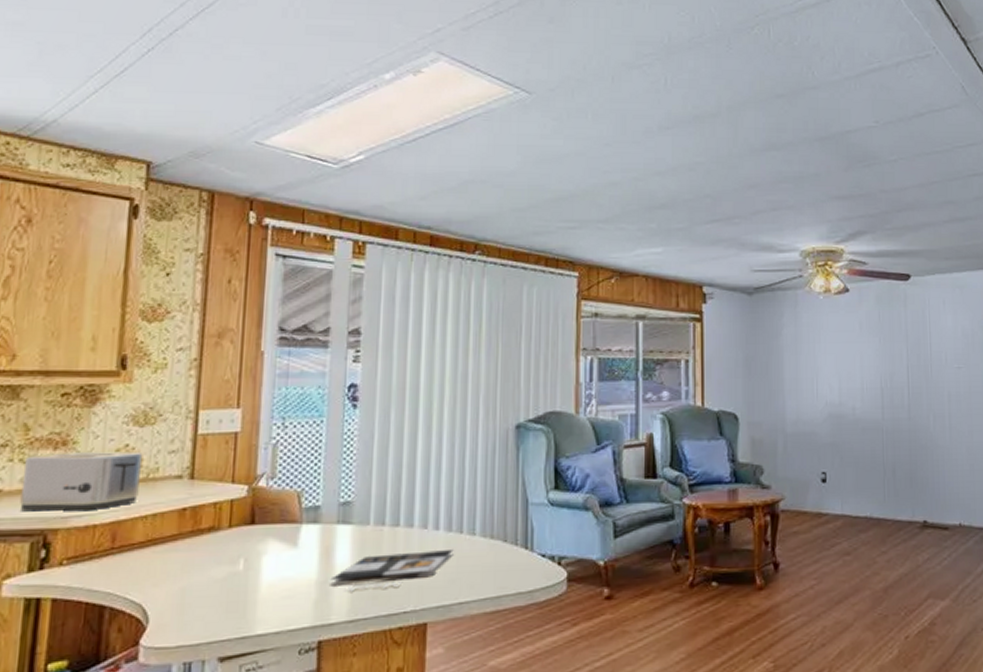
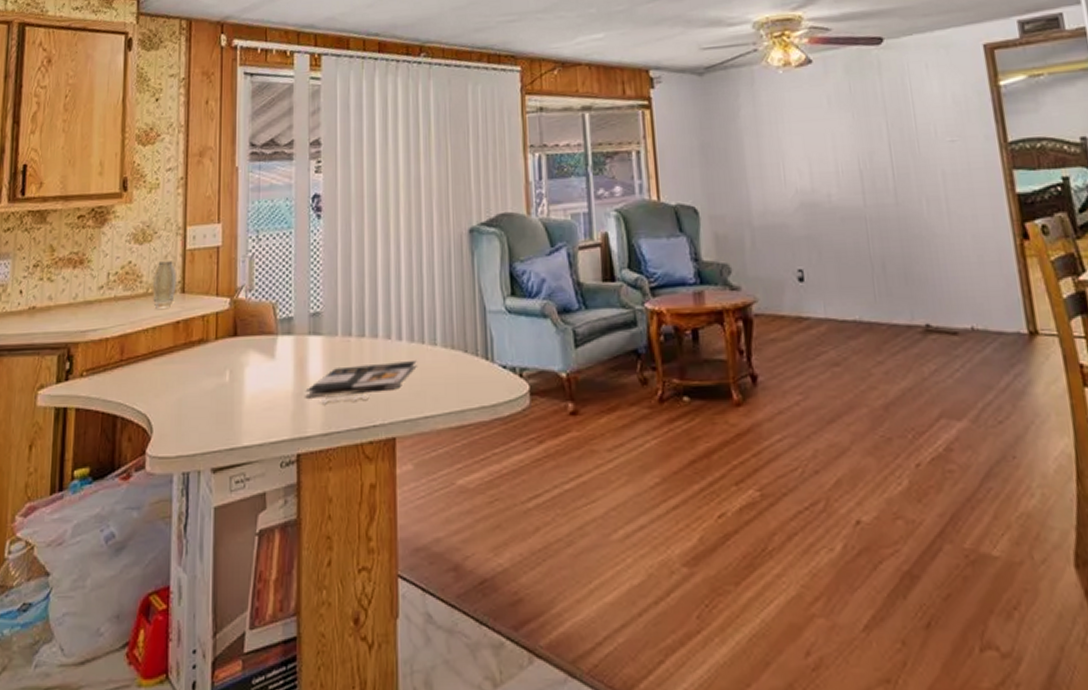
toaster: present [20,451,143,512] -> none [49,267,143,327]
vase: none [153,445,185,495] -> present [152,261,177,309]

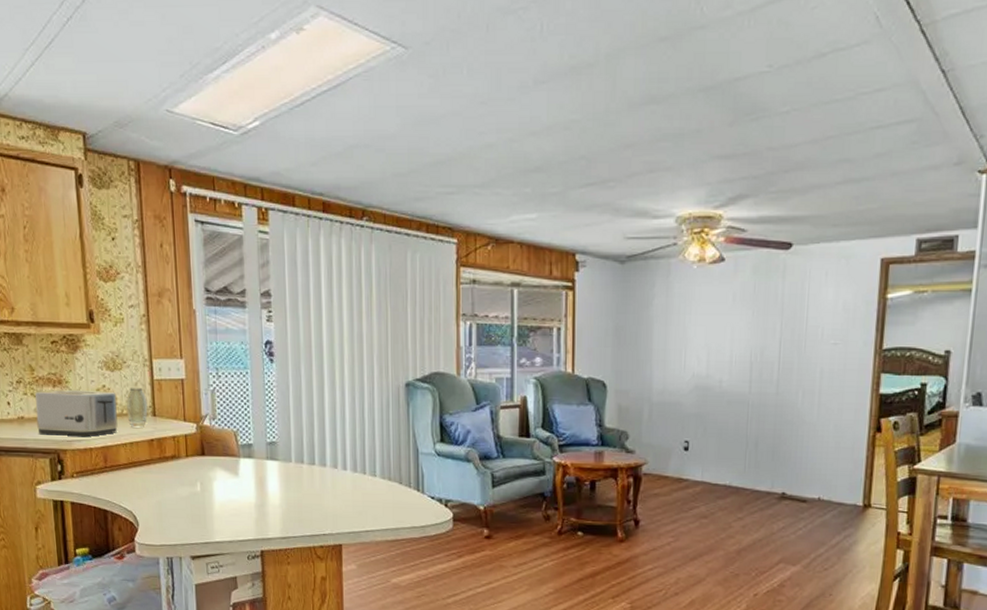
toaster: none [49,267,143,327] -> present [35,389,118,437]
magazine: present [305,359,417,405] -> none [265,486,359,515]

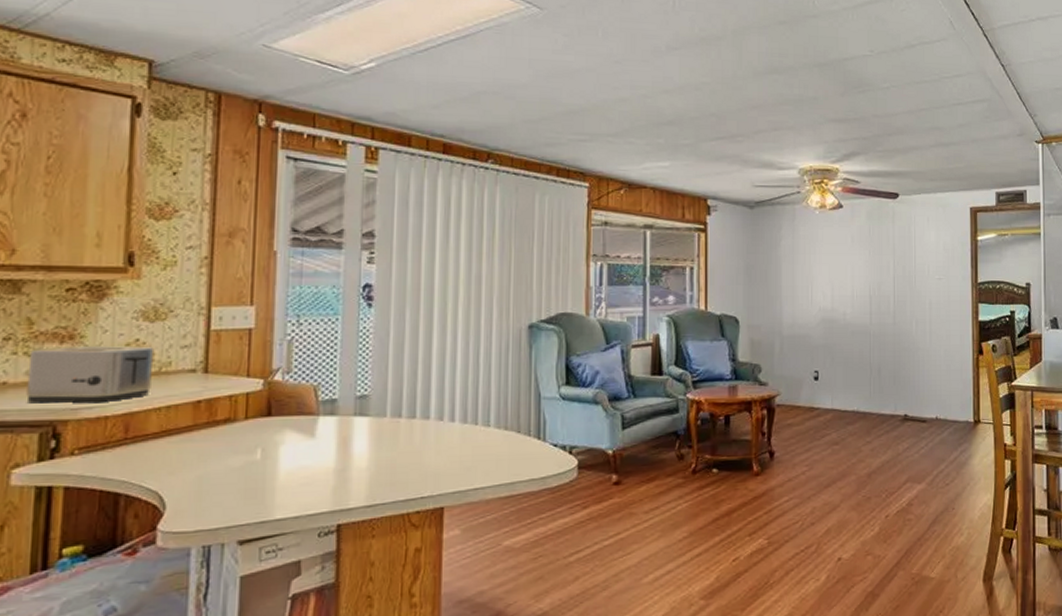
vase: present [126,388,148,428] -> none [166,341,198,388]

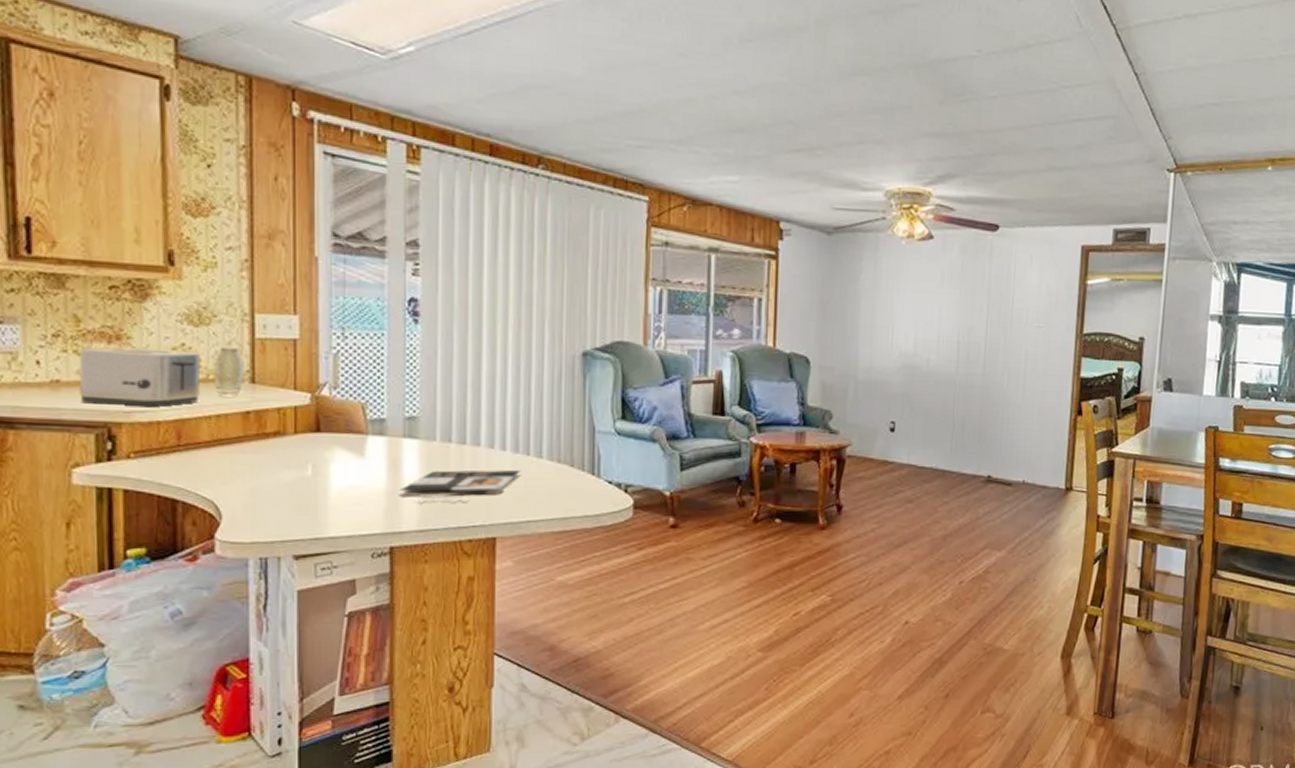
vase: none [166,341,198,388] -> present [213,348,244,397]
magazine: none [348,439,469,479] -> present [399,469,521,504]

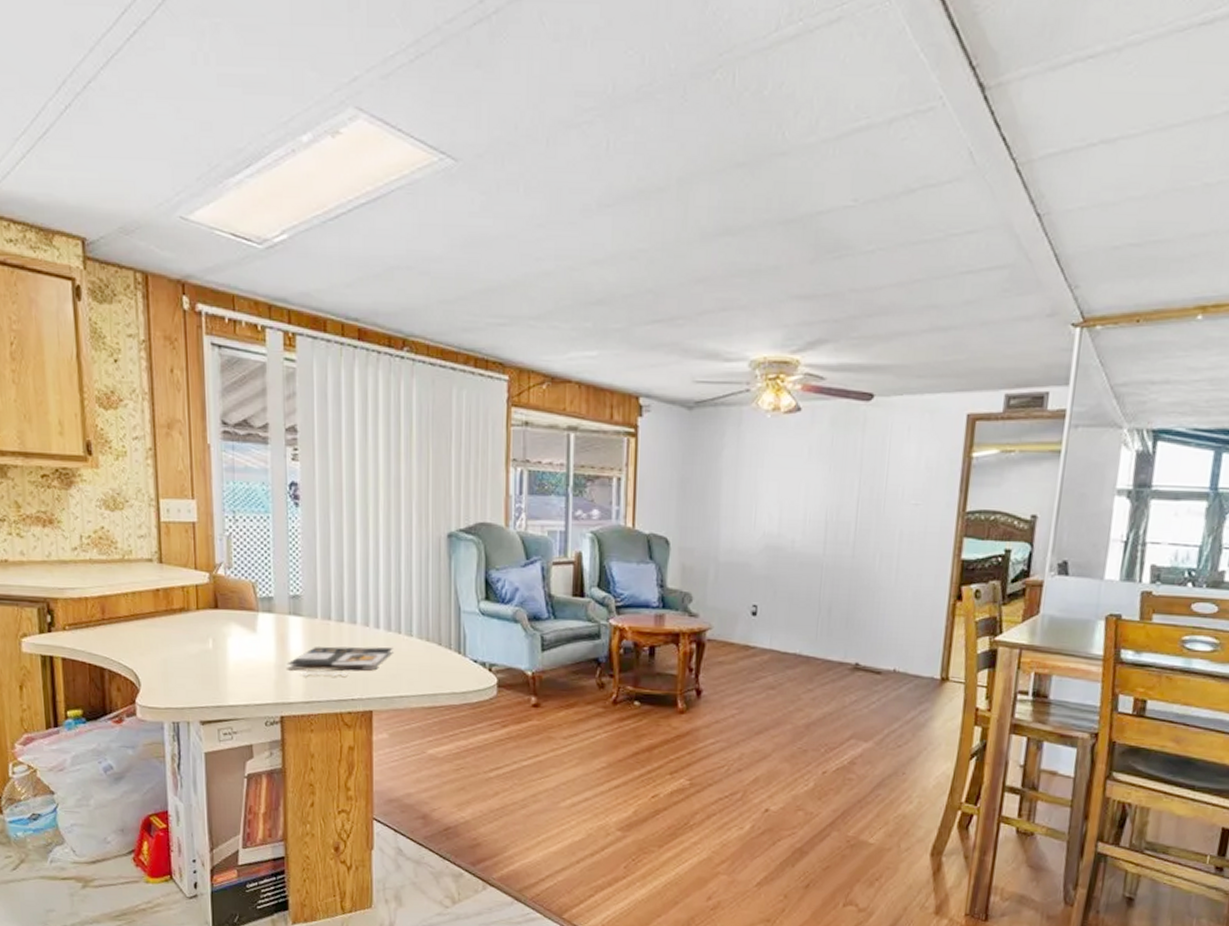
toaster: present [78,346,201,408] -> none [21,529,118,585]
vase: present [213,348,244,397] -> none [127,530,153,576]

